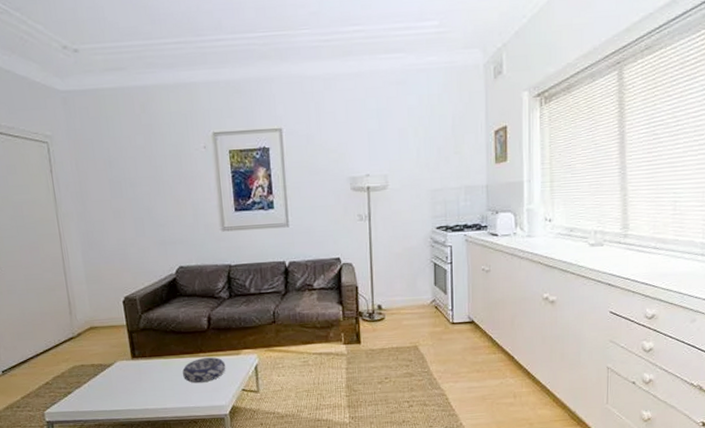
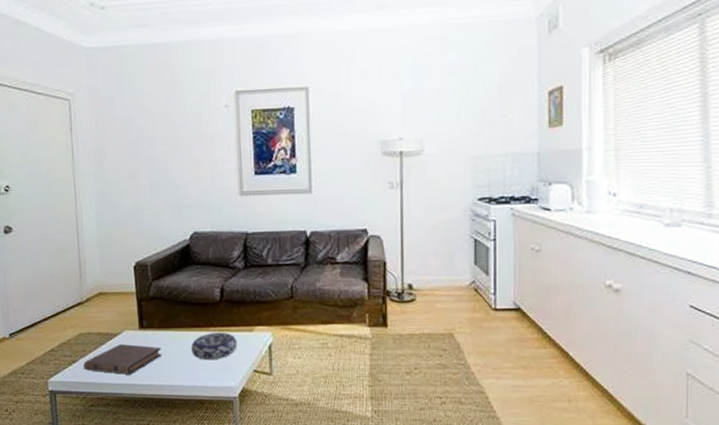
book: none [79,373,155,402] -> present [83,344,161,375]

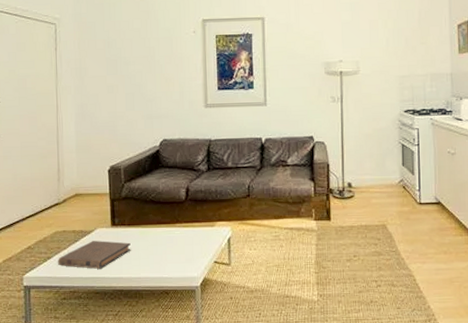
decorative bowl: present [191,333,238,360] -> none [159,228,200,254]

